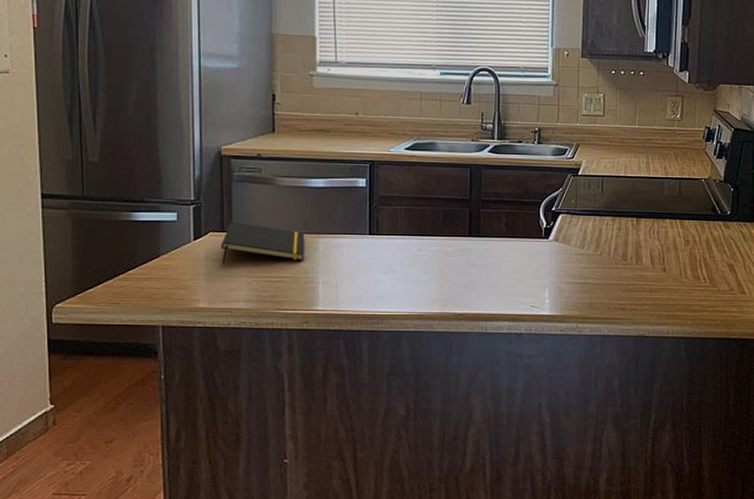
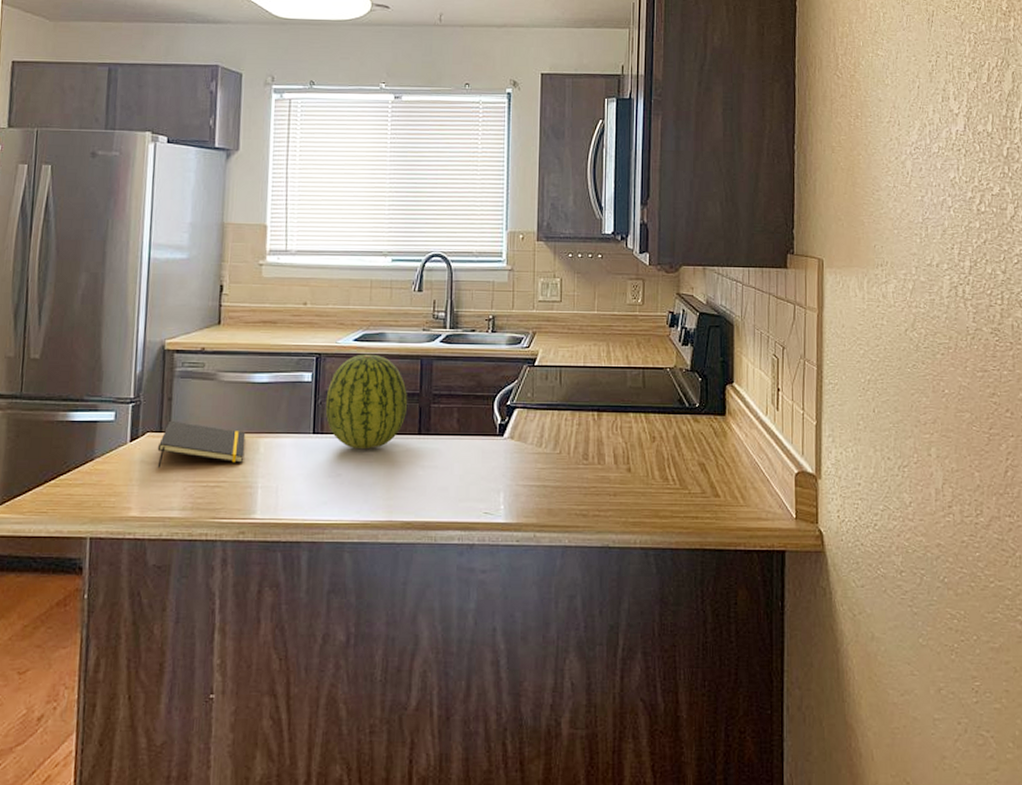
fruit: none [380,162,459,250] -> present [325,354,408,450]

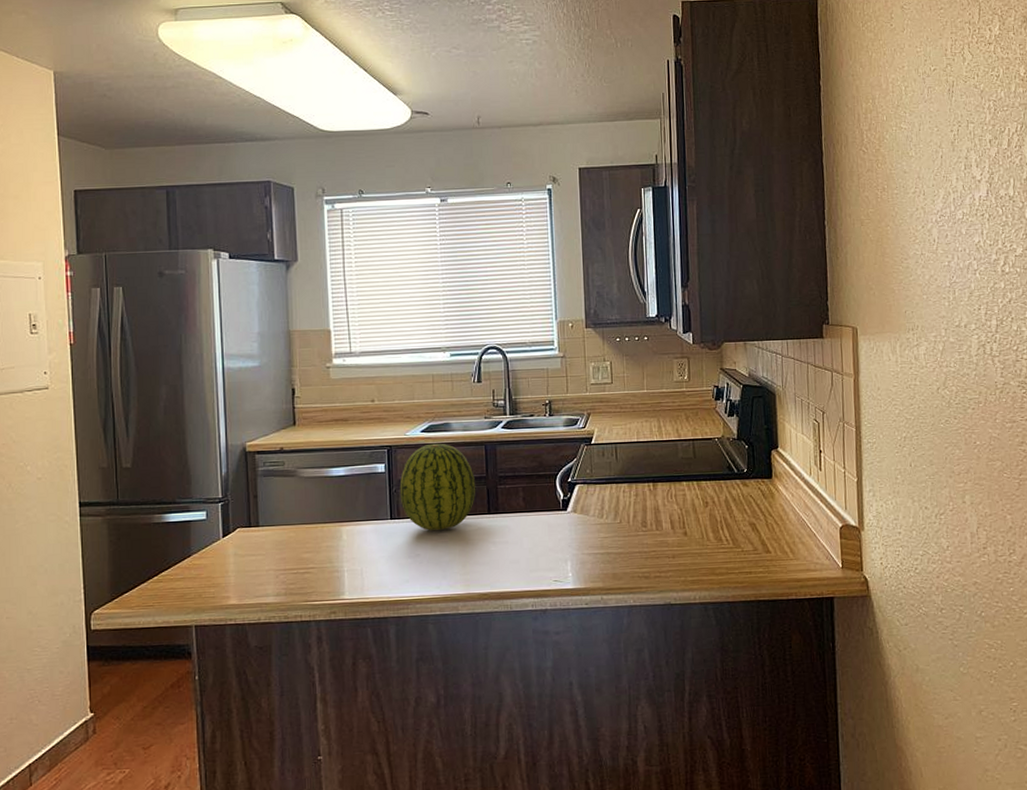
notepad: present [157,420,246,468] -> none [248,516,329,559]

